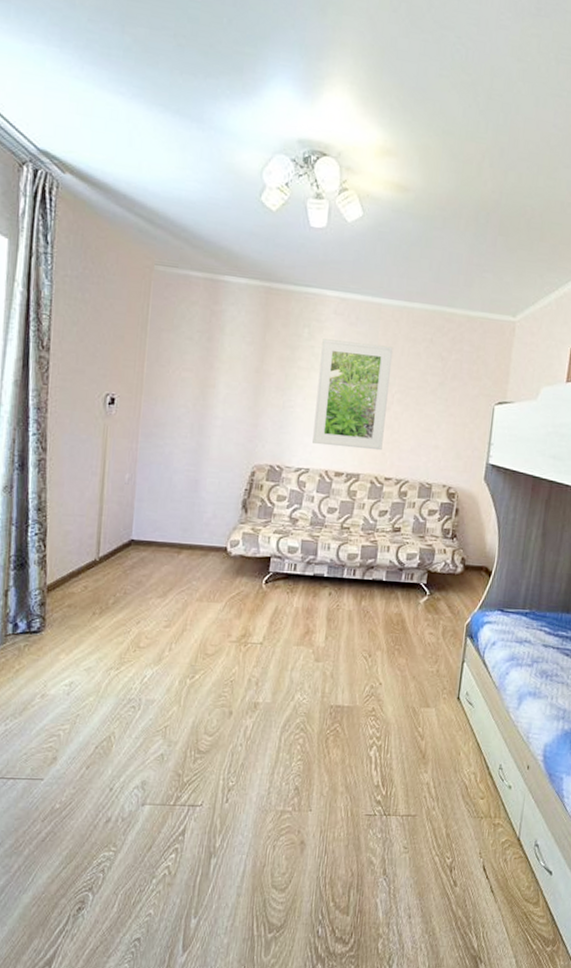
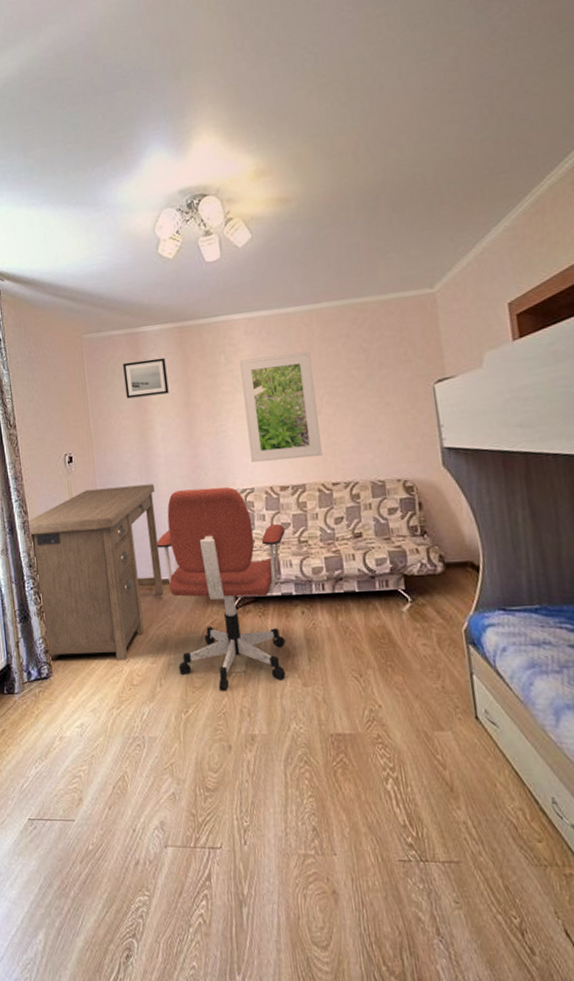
desk: none [43,437,206,622] -> present [26,484,164,661]
wall art: none [192,309,245,355] -> present [123,357,169,399]
office chair: none [193,457,331,661] -> present [156,487,286,692]

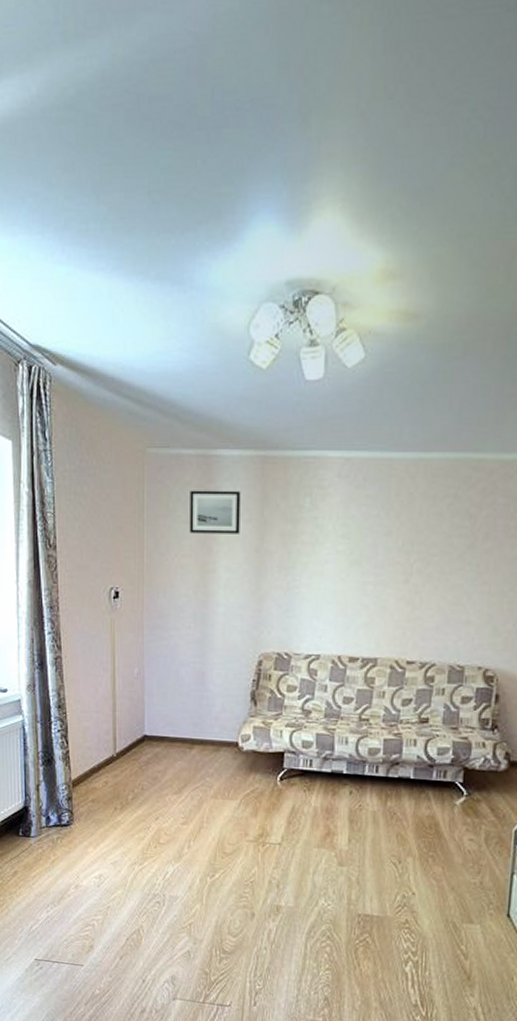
desk: present [26,484,164,661] -> none [59,631,210,819]
office chair: present [156,487,286,692] -> none [203,646,346,861]
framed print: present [239,351,322,463] -> none [322,507,410,631]

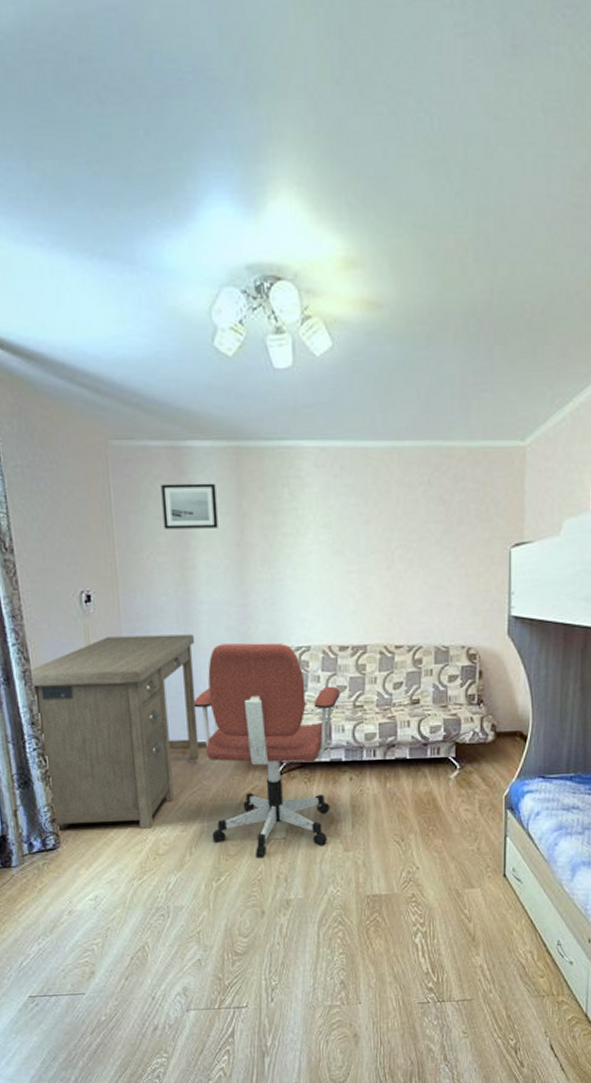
desk: none [59,631,210,819] -> present [28,634,200,830]
office chair: none [203,646,346,861] -> present [193,643,340,859]

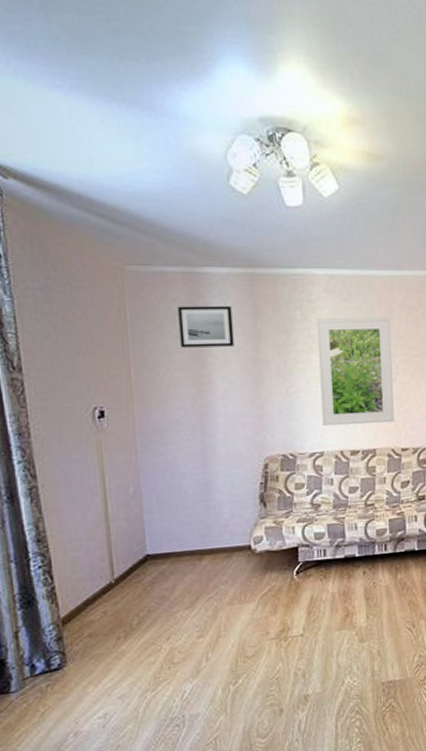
desk: present [28,634,200,830] -> none [34,445,216,643]
office chair: present [193,643,340,859] -> none [209,450,353,658]
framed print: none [306,496,388,618] -> present [317,317,394,427]

